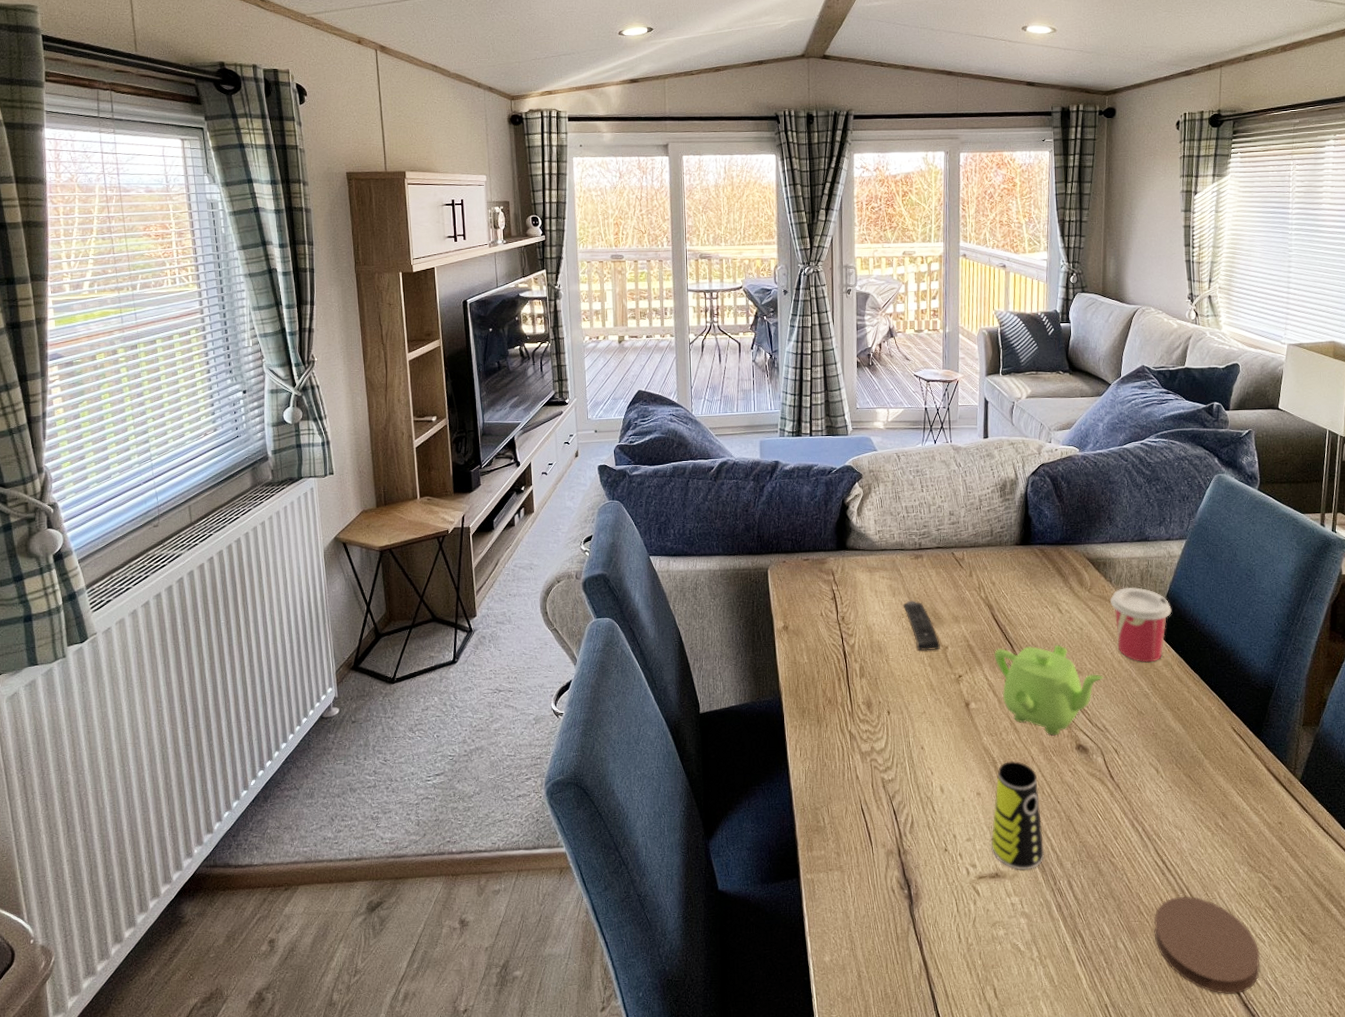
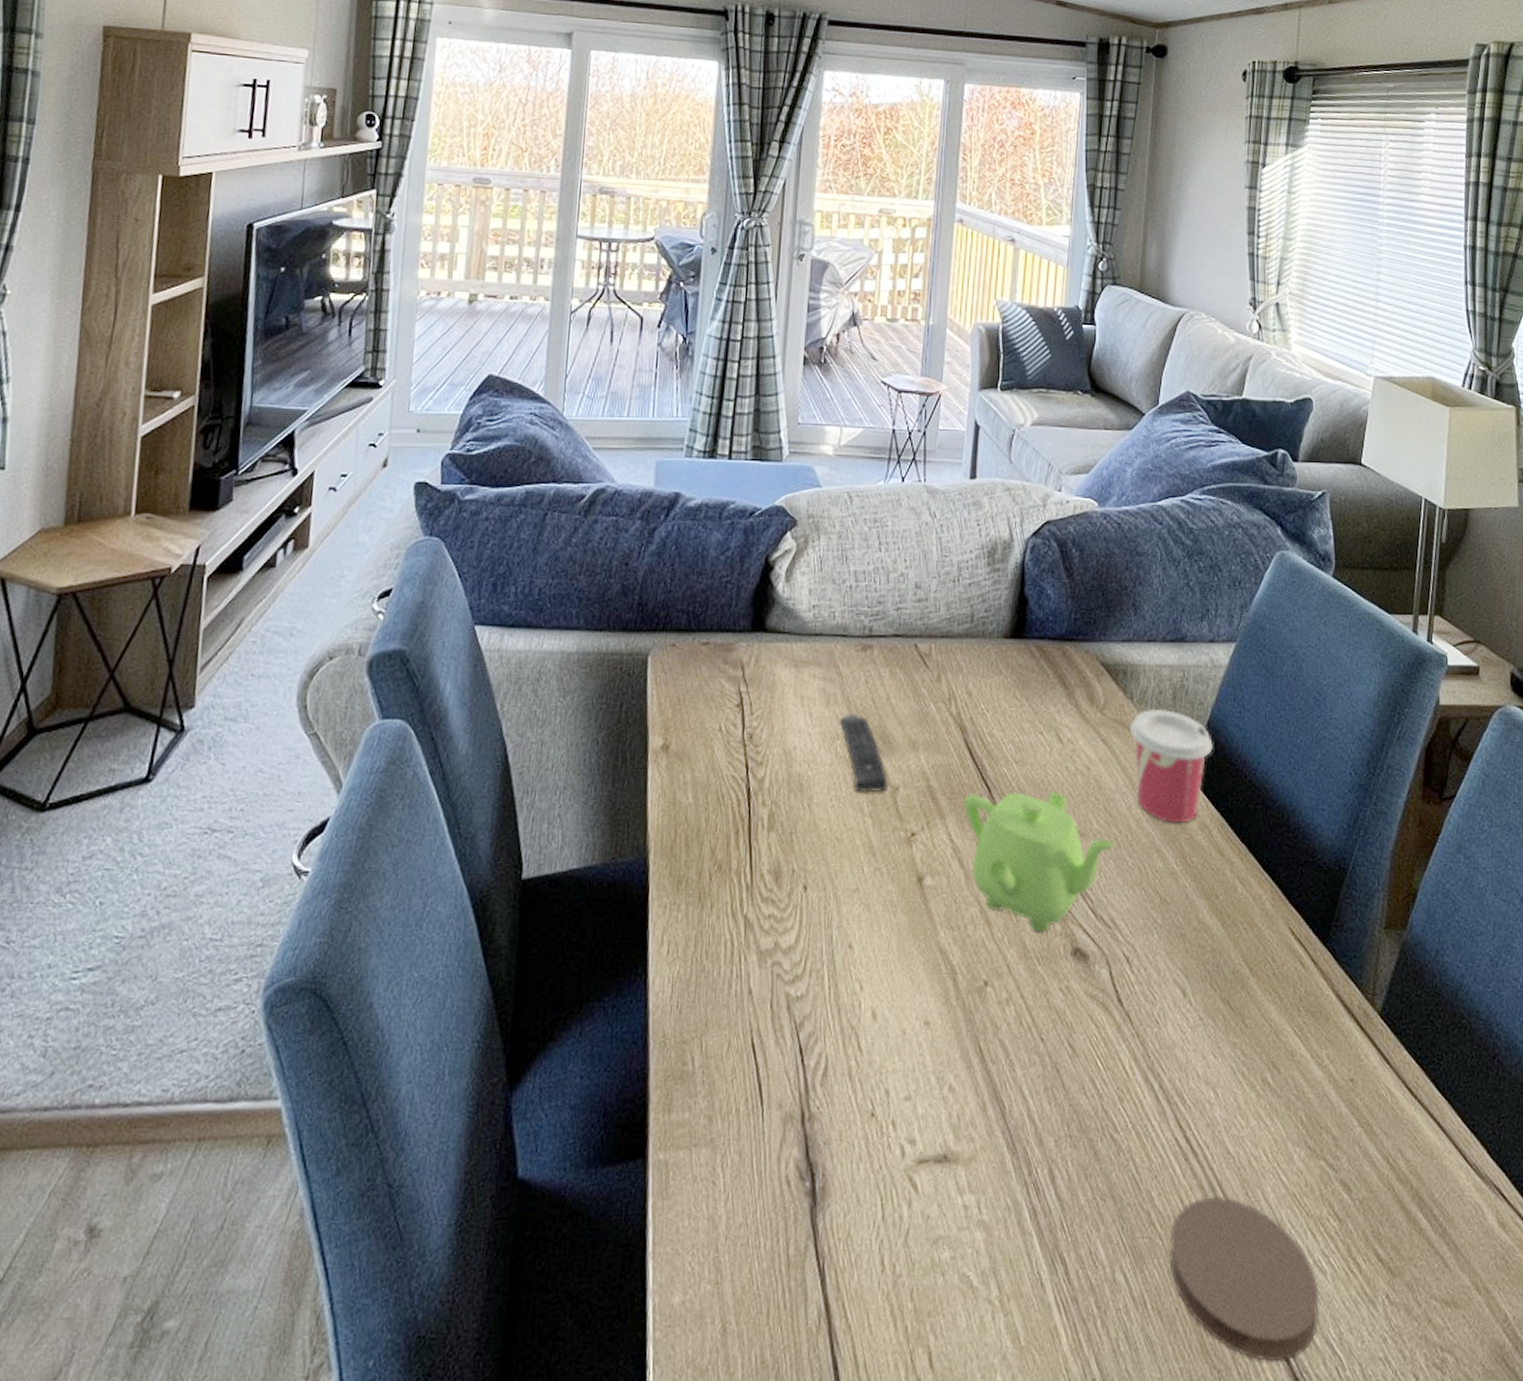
cup: present [991,760,1045,870] -> none [941,970,1018,1151]

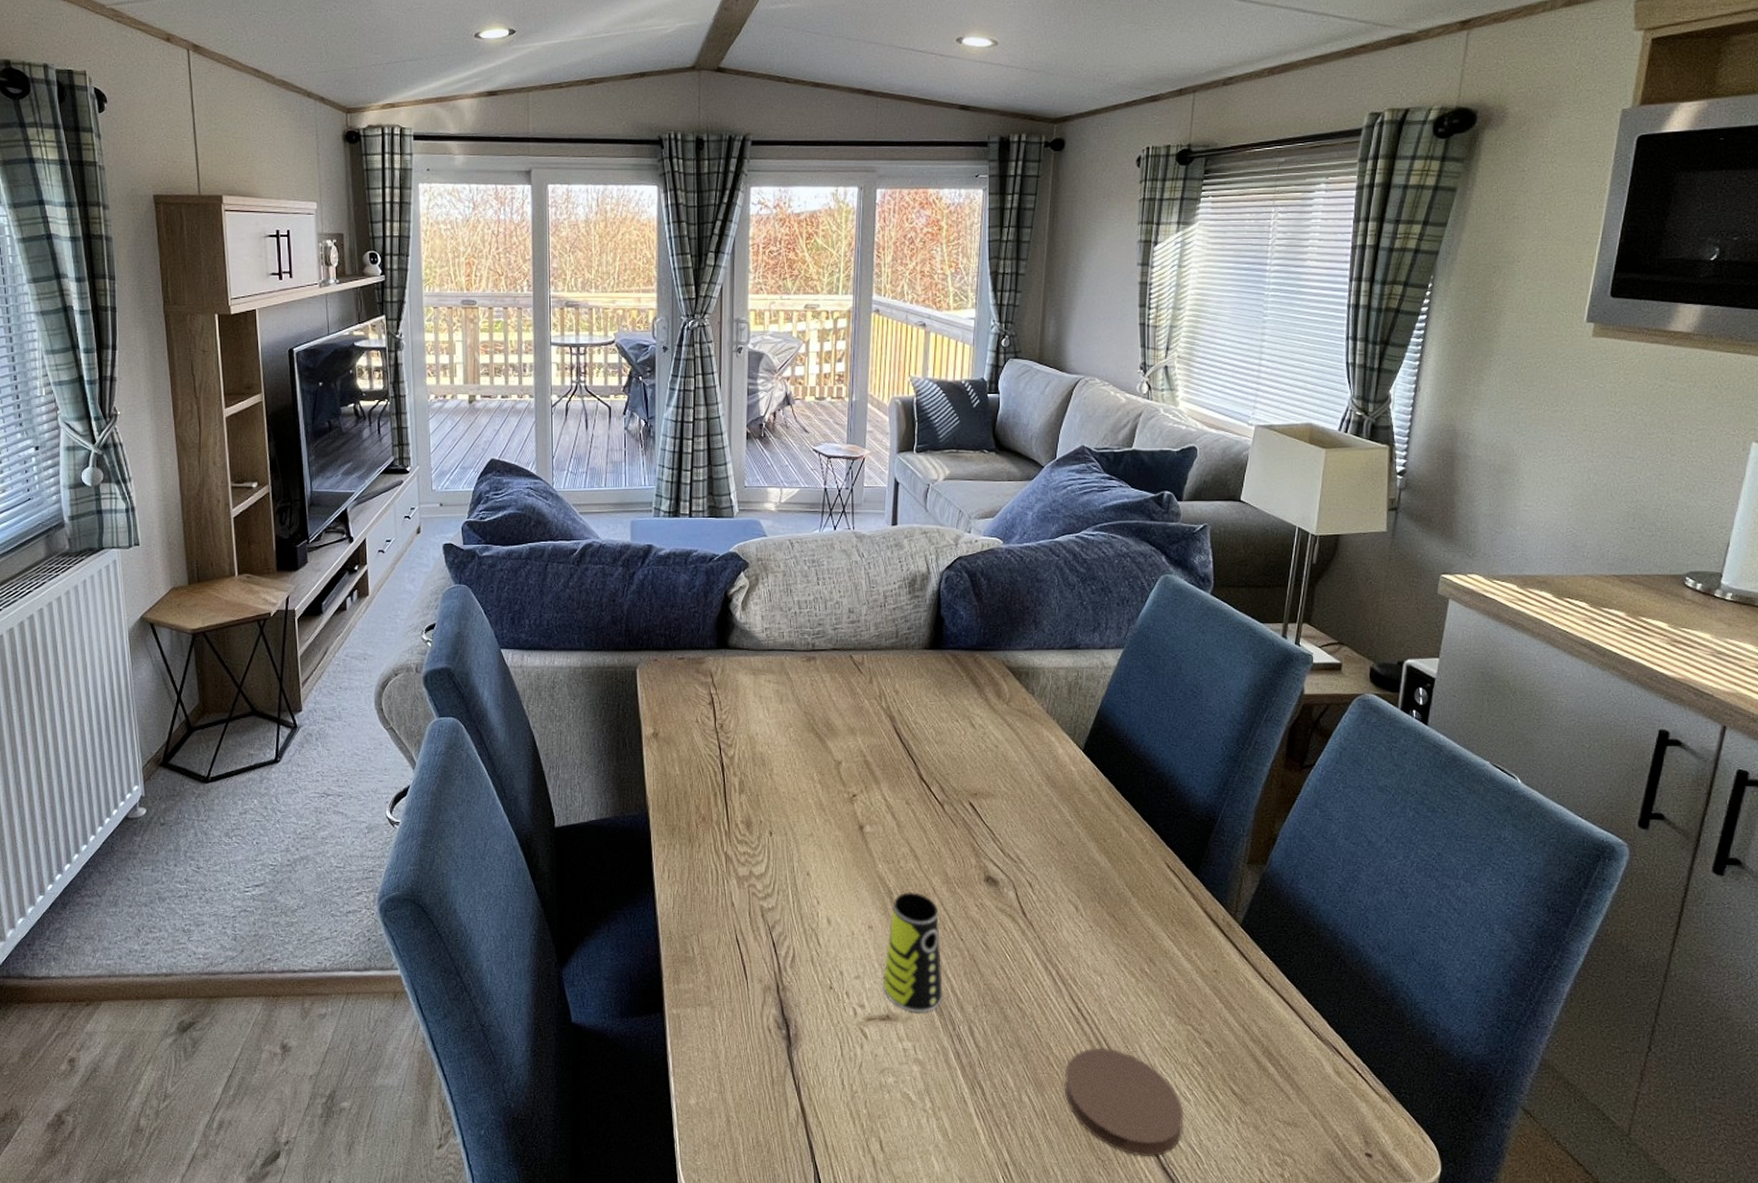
remote control: present [839,713,889,793] -> none [791,708,834,766]
cup: none [941,970,1018,1151] -> present [883,891,944,1013]
teapot: present [964,791,1115,933] -> none [894,763,1020,866]
cup: present [1129,708,1213,824] -> none [1031,700,1102,787]

